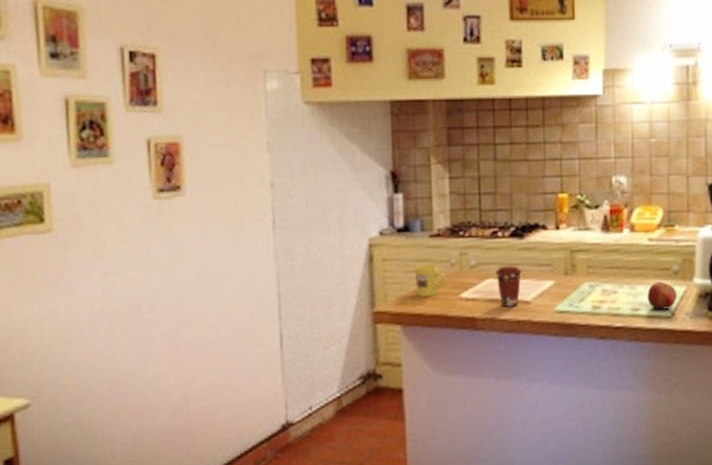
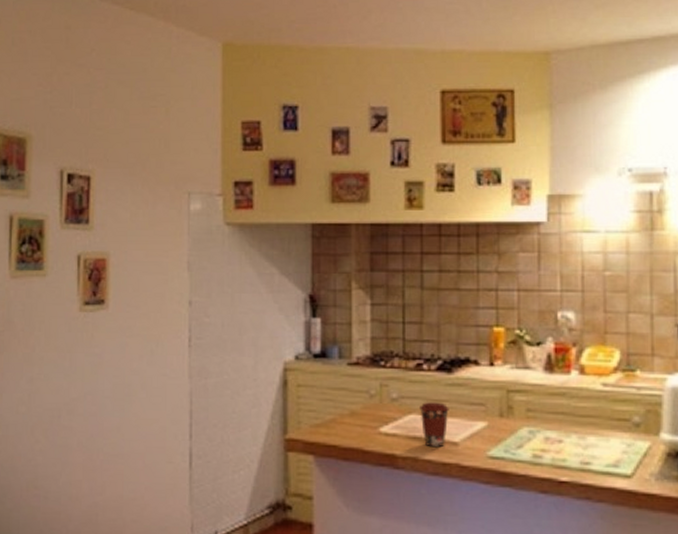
mug: present [414,264,446,298] -> none [330,393,364,429]
apple: present [647,282,677,310] -> none [601,434,639,467]

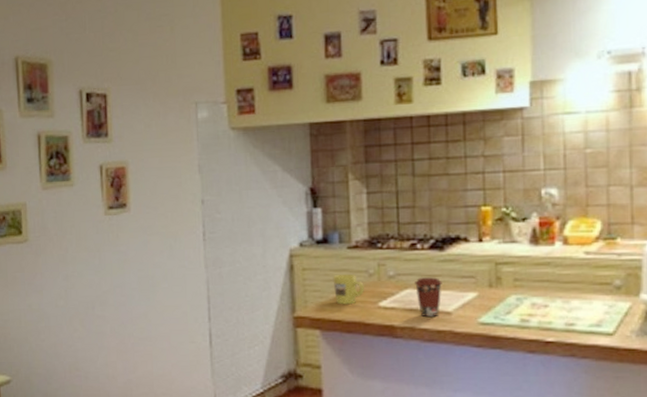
mug: none [330,393,364,429] -> present [332,274,364,305]

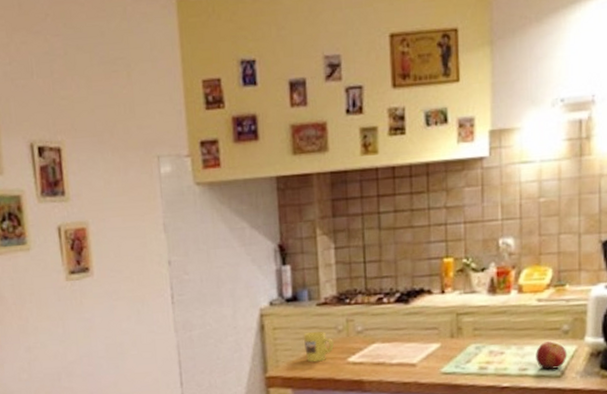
coffee cup: present [415,277,442,318] -> none [382,330,407,370]
apple: none [584,297,620,326] -> present [536,341,567,370]

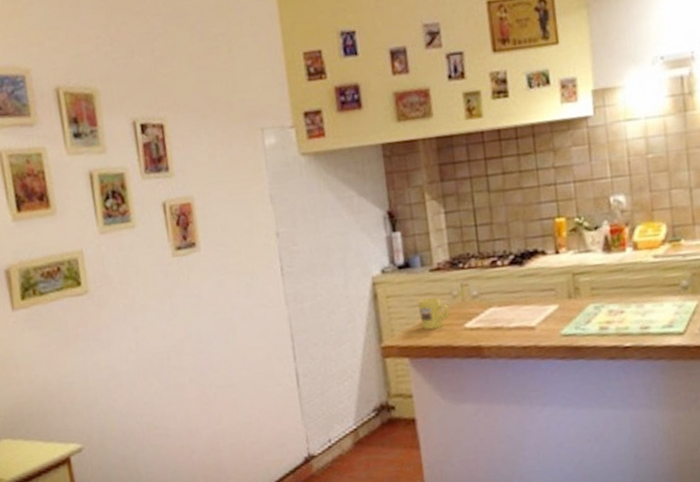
apple: present [536,341,567,370] -> none [656,298,689,327]

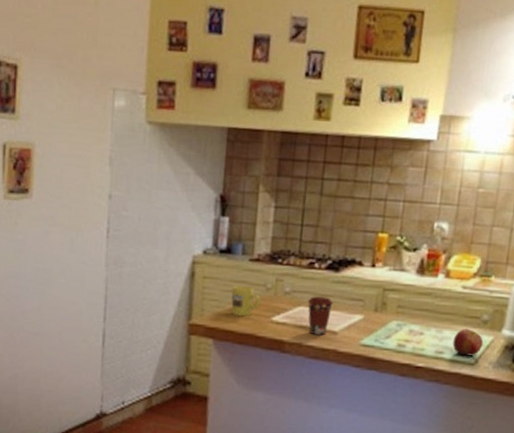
coffee cup: none [498,293,524,334] -> present [308,296,333,336]
apple: none [656,298,689,327] -> present [453,329,484,356]

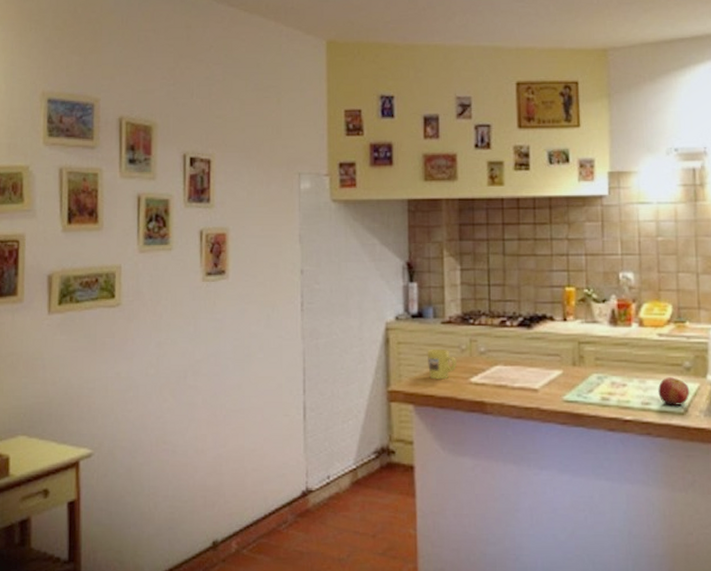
coffee cup: present [308,296,333,336] -> none [504,354,530,394]

